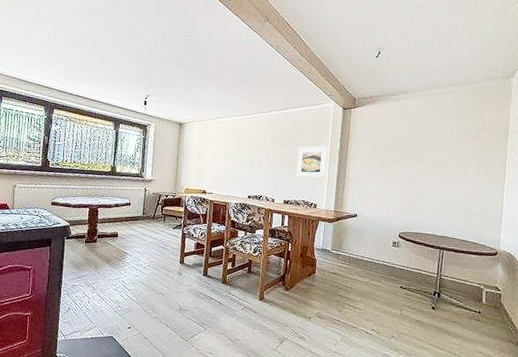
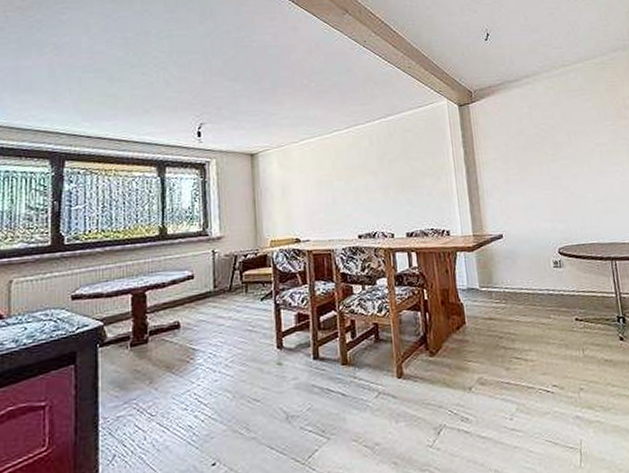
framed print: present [296,145,327,178] -> none [413,154,453,199]

